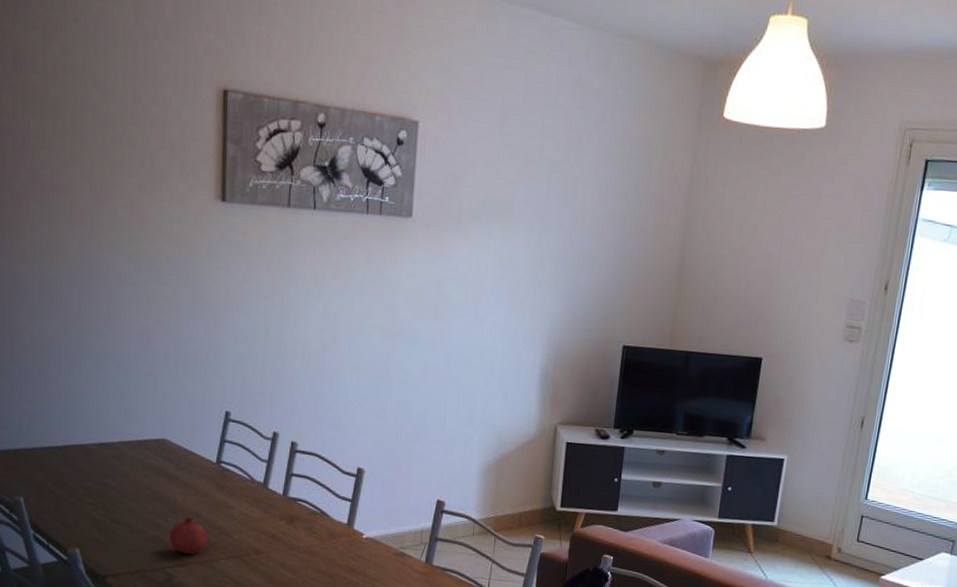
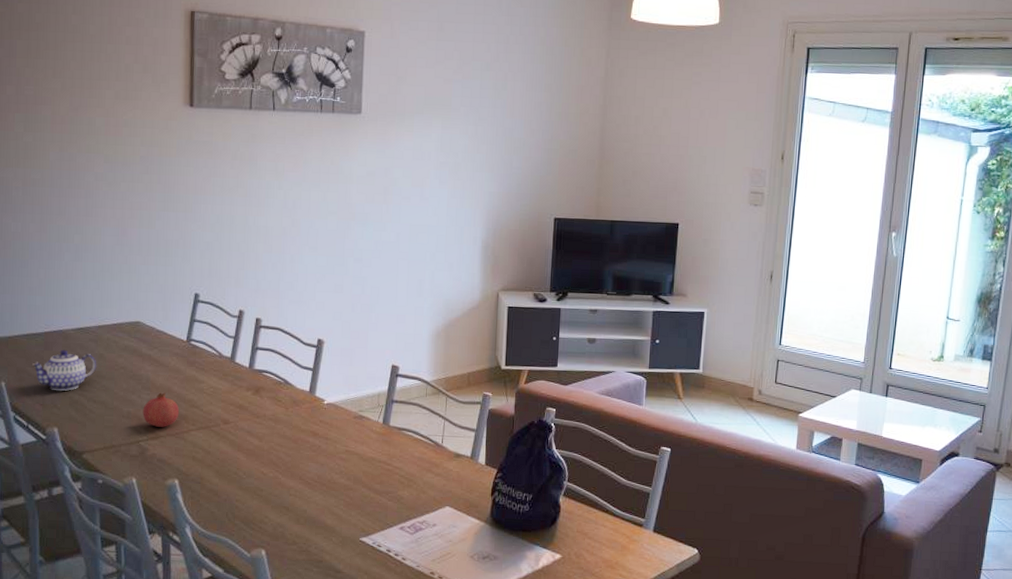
teapot: none [52,465,121,510] -> present [32,349,97,391]

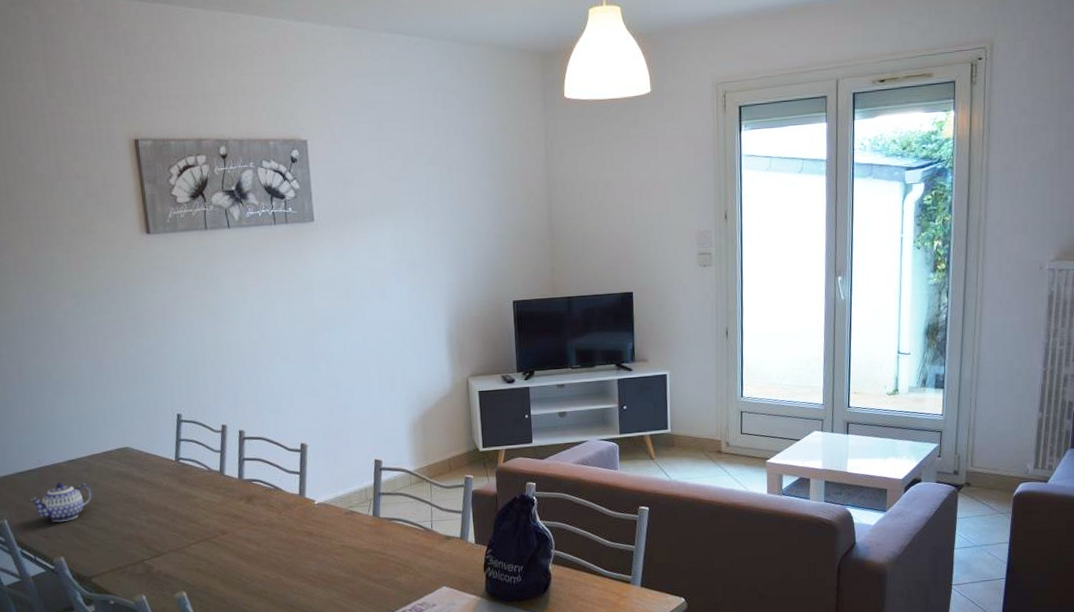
fruit: present [142,392,180,427] -> none [142,512,178,545]

